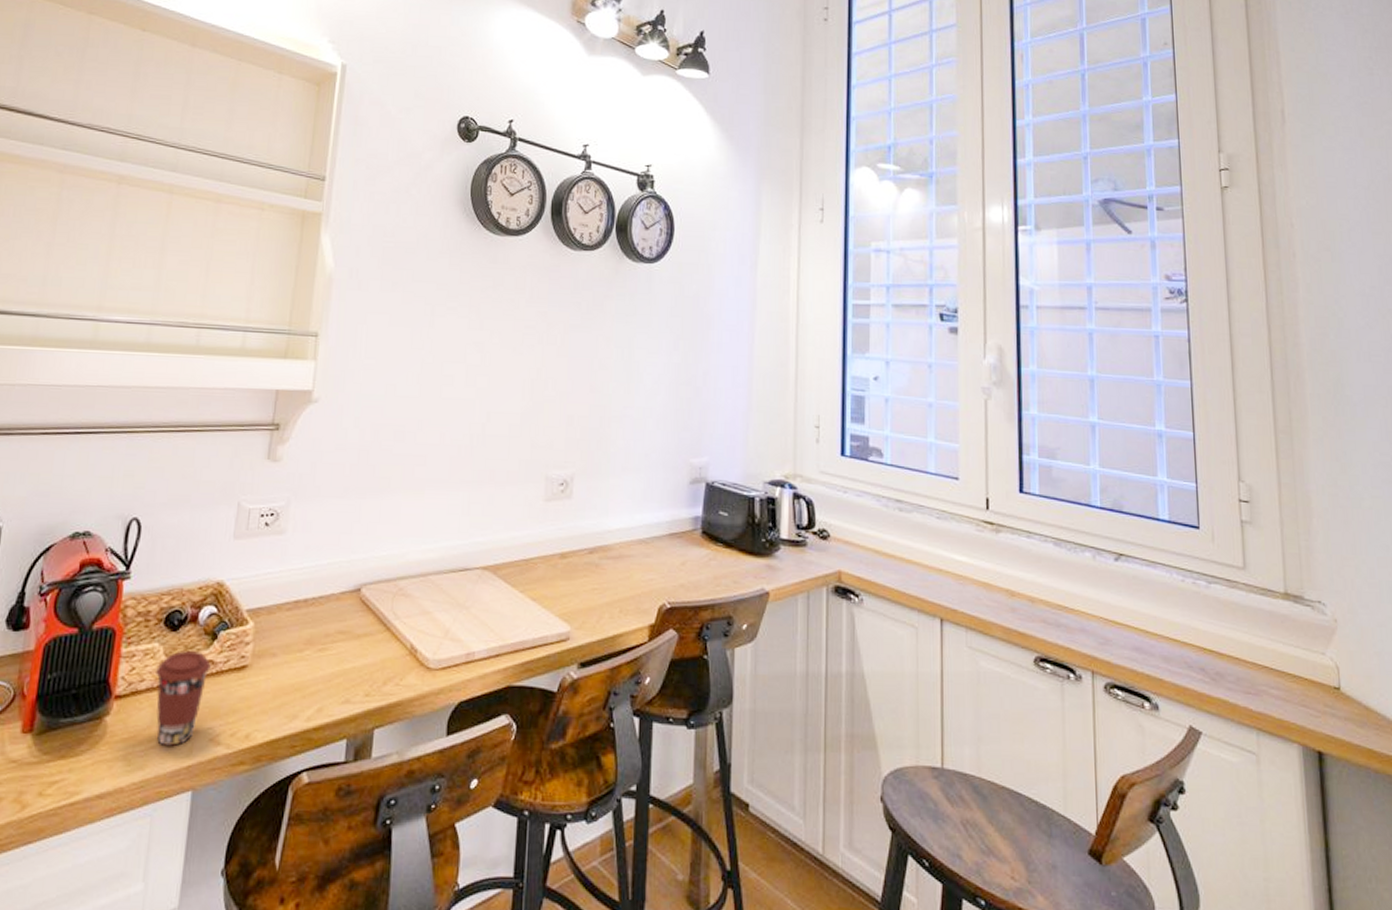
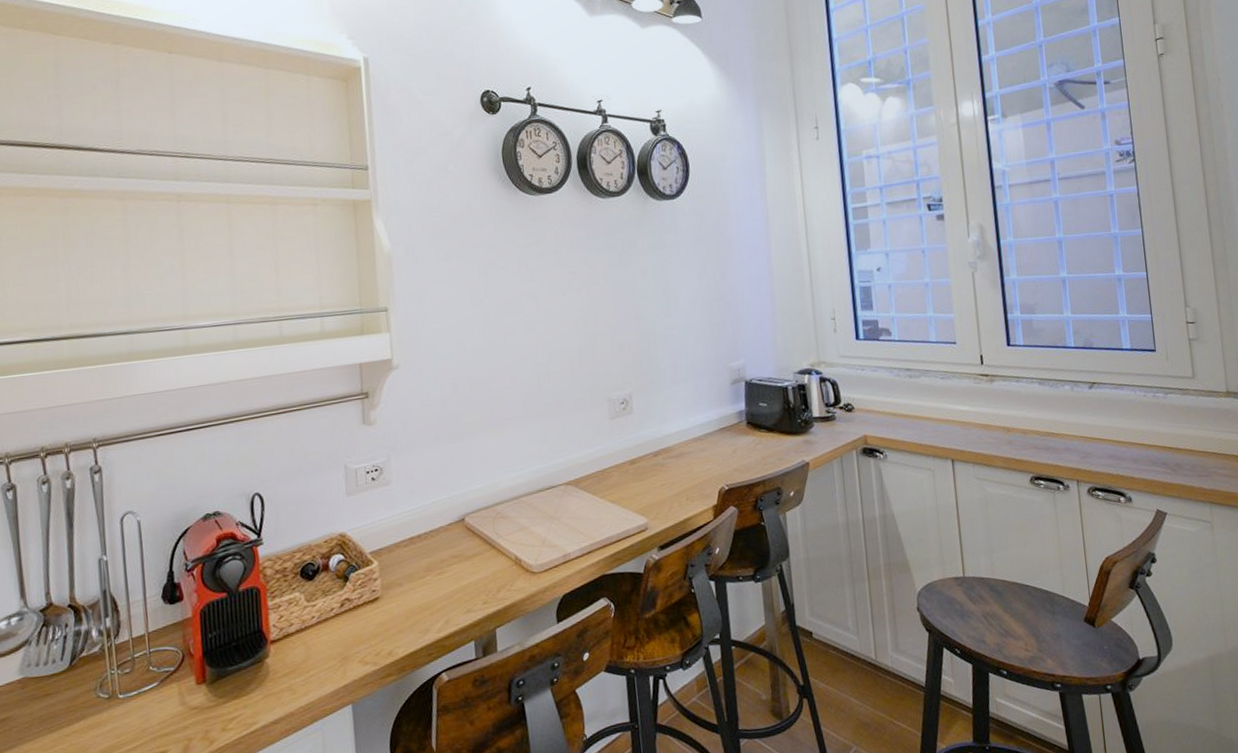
coffee cup: present [156,651,211,746] -> none [301,593,348,673]

